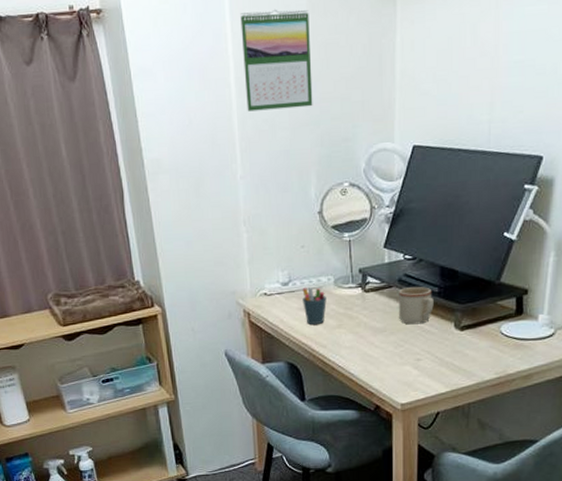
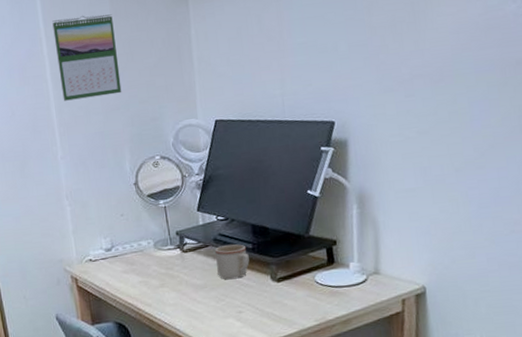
pen holder: present [302,287,327,324] -> none [124,251,149,286]

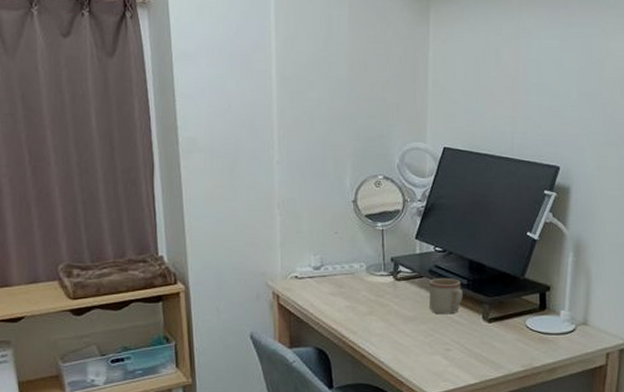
calendar: present [52,14,122,101] -> none [285,15,351,104]

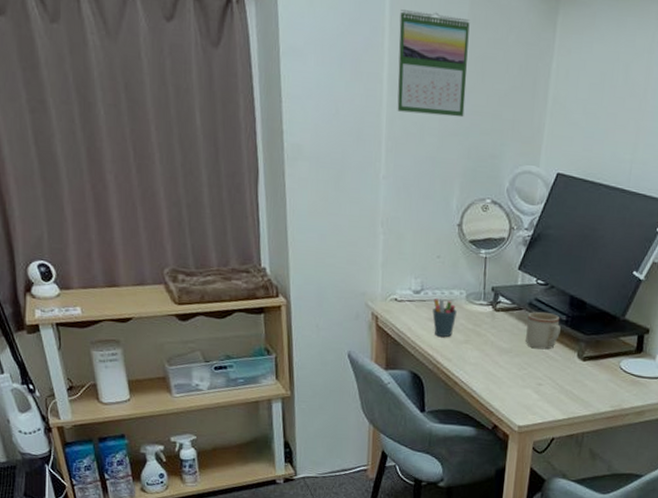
calendar: none [285,15,351,104] -> present [397,9,470,118]
pen holder: none [334,273,358,310] -> present [432,298,457,337]

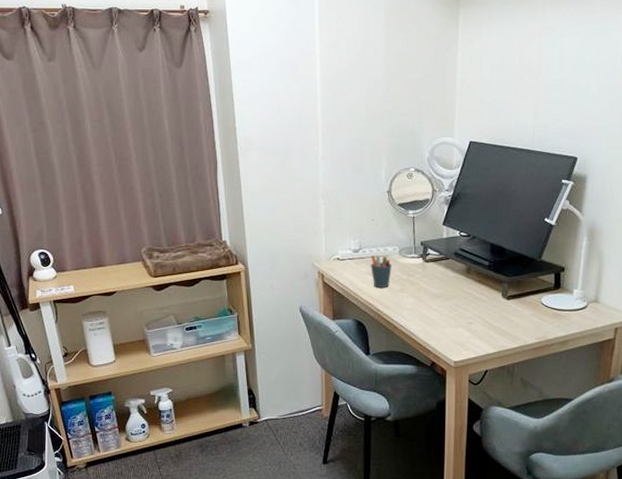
calendar: present [397,9,470,118] -> none [327,22,386,104]
mug: present [526,311,561,350] -> none [454,259,485,292]

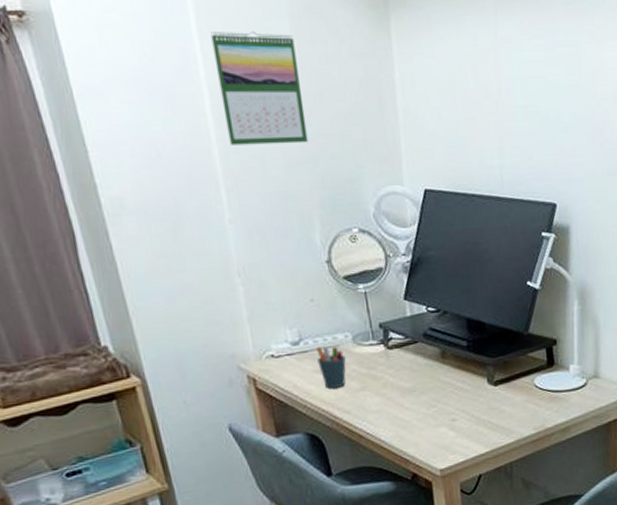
calendar: none [327,22,386,104] -> present [210,30,309,145]

